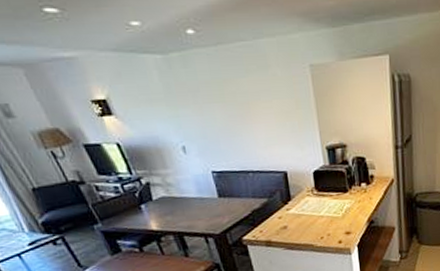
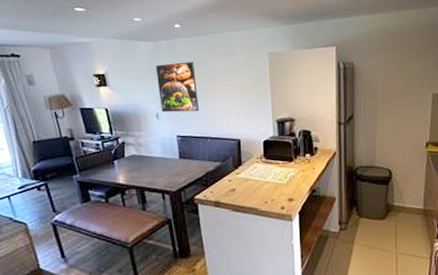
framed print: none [170,79,235,145] -> present [155,62,200,113]

